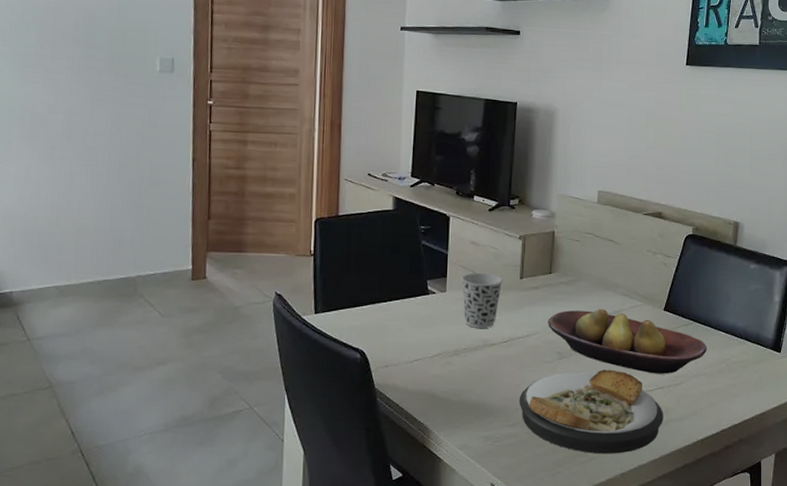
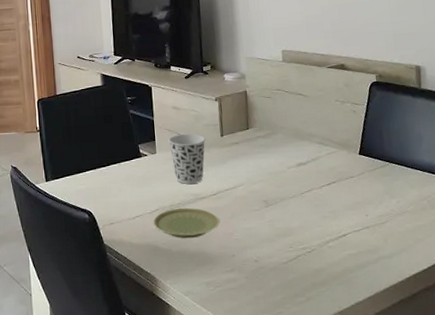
plate: none [433,354,507,388] -> present [153,207,219,239]
plate: present [519,369,664,454] -> none [233,213,374,294]
fruit bowl: present [548,308,707,374] -> none [251,157,407,215]

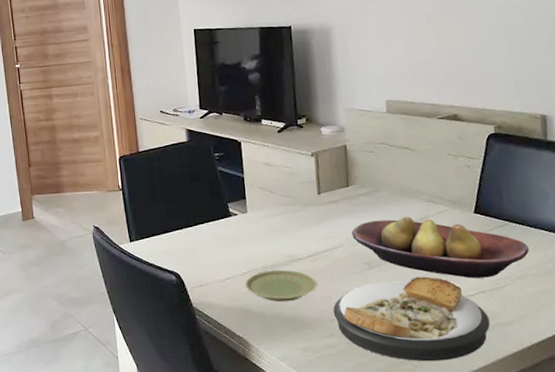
cup: present [168,134,206,184] -> none [260,192,301,245]
plate: none [233,213,374,294] -> present [333,276,490,362]
fruit bowl: none [251,157,407,215] -> present [352,216,529,279]

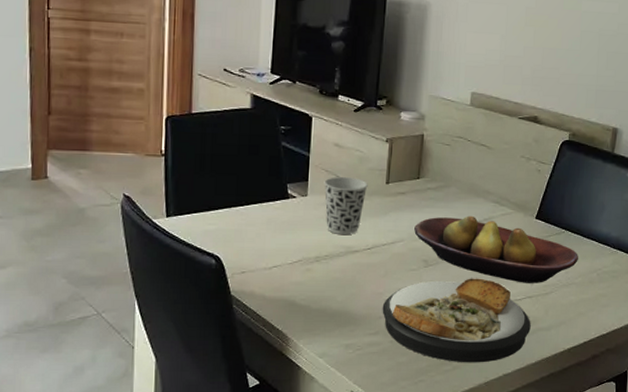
plate: present [244,269,317,302] -> none [293,260,370,296]
cup: none [260,192,301,245] -> present [324,177,368,234]

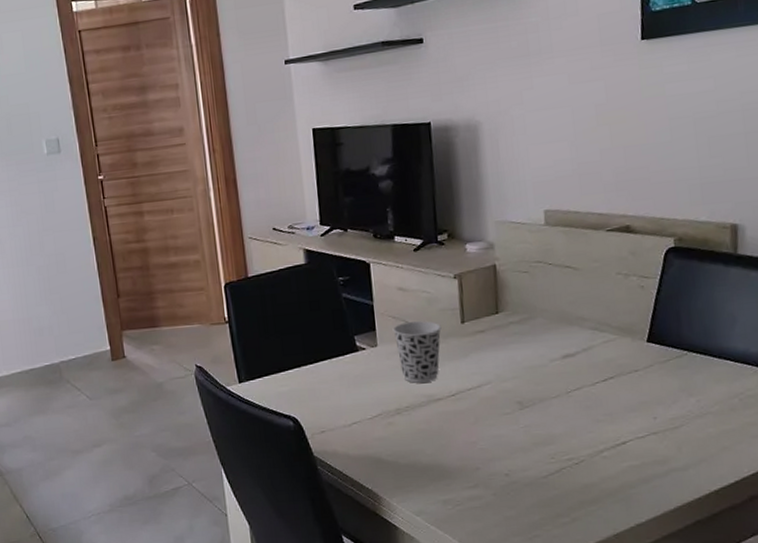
plate: present [382,278,531,363] -> none [478,416,662,514]
fruit bowl: present [414,215,578,283] -> none [501,347,711,418]

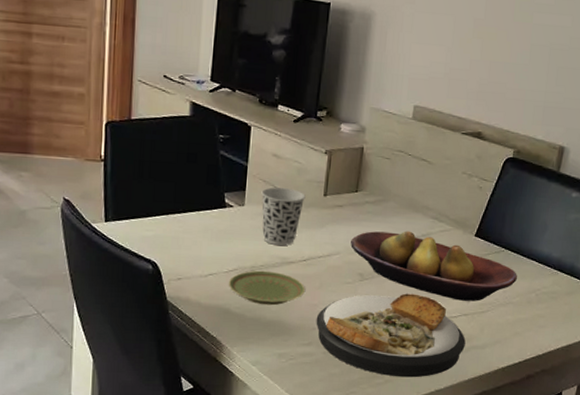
plate: none [374,411,459,449] -> present [228,270,305,306]
plate: none [478,416,662,514] -> present [316,293,466,378]
fruit bowl: none [501,347,711,418] -> present [351,231,517,301]

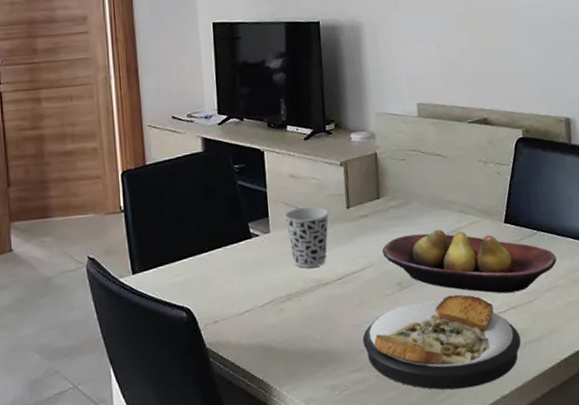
plate: present [228,270,305,306] -> none [266,296,346,335]

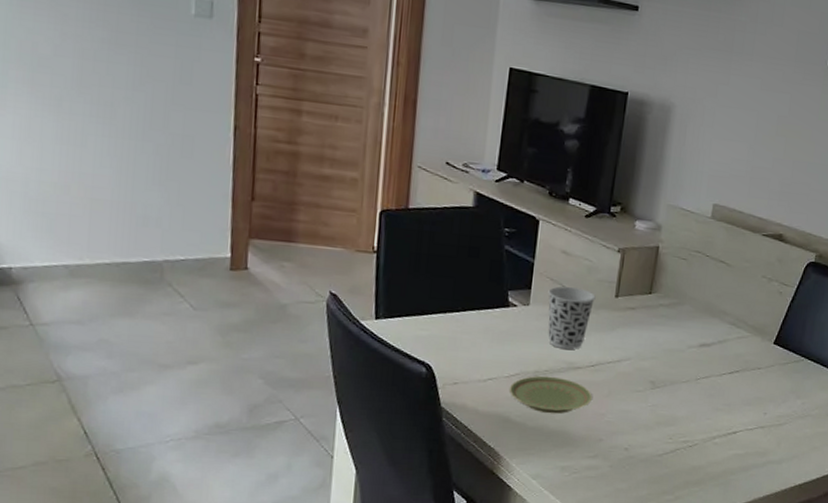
plate: none [266,296,346,335] -> present [509,375,592,414]
plate: present [362,294,521,390] -> none [602,403,762,494]
fruit bowl: present [382,229,557,294] -> none [642,336,817,413]

